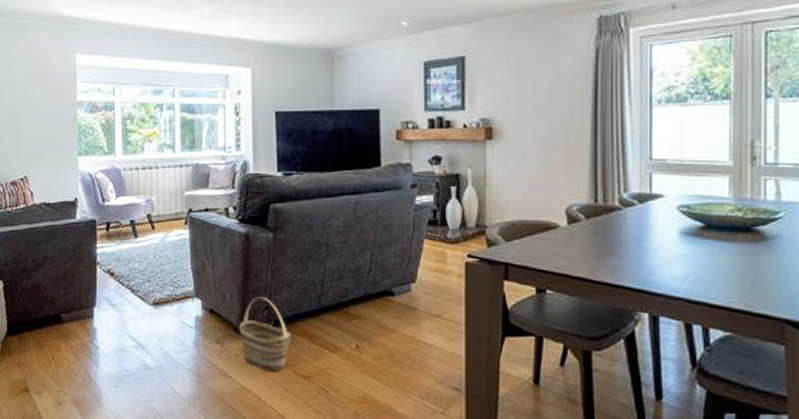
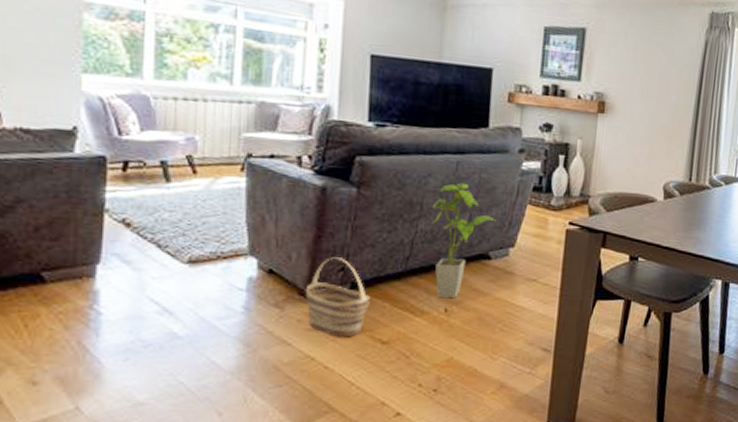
house plant: none [337,221,396,334] -> present [432,182,496,298]

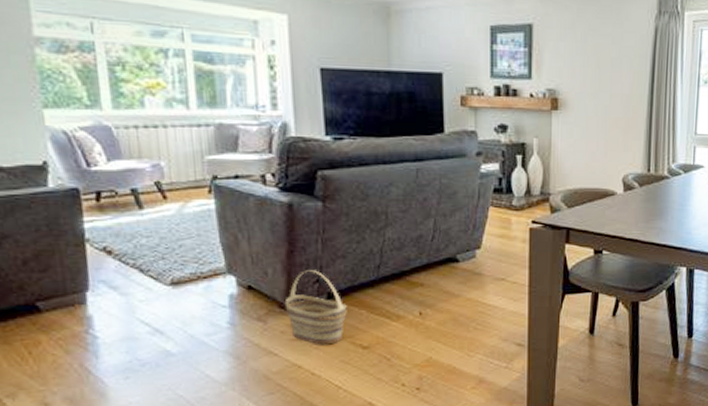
house plant: present [432,182,496,298] -> none [397,189,460,301]

